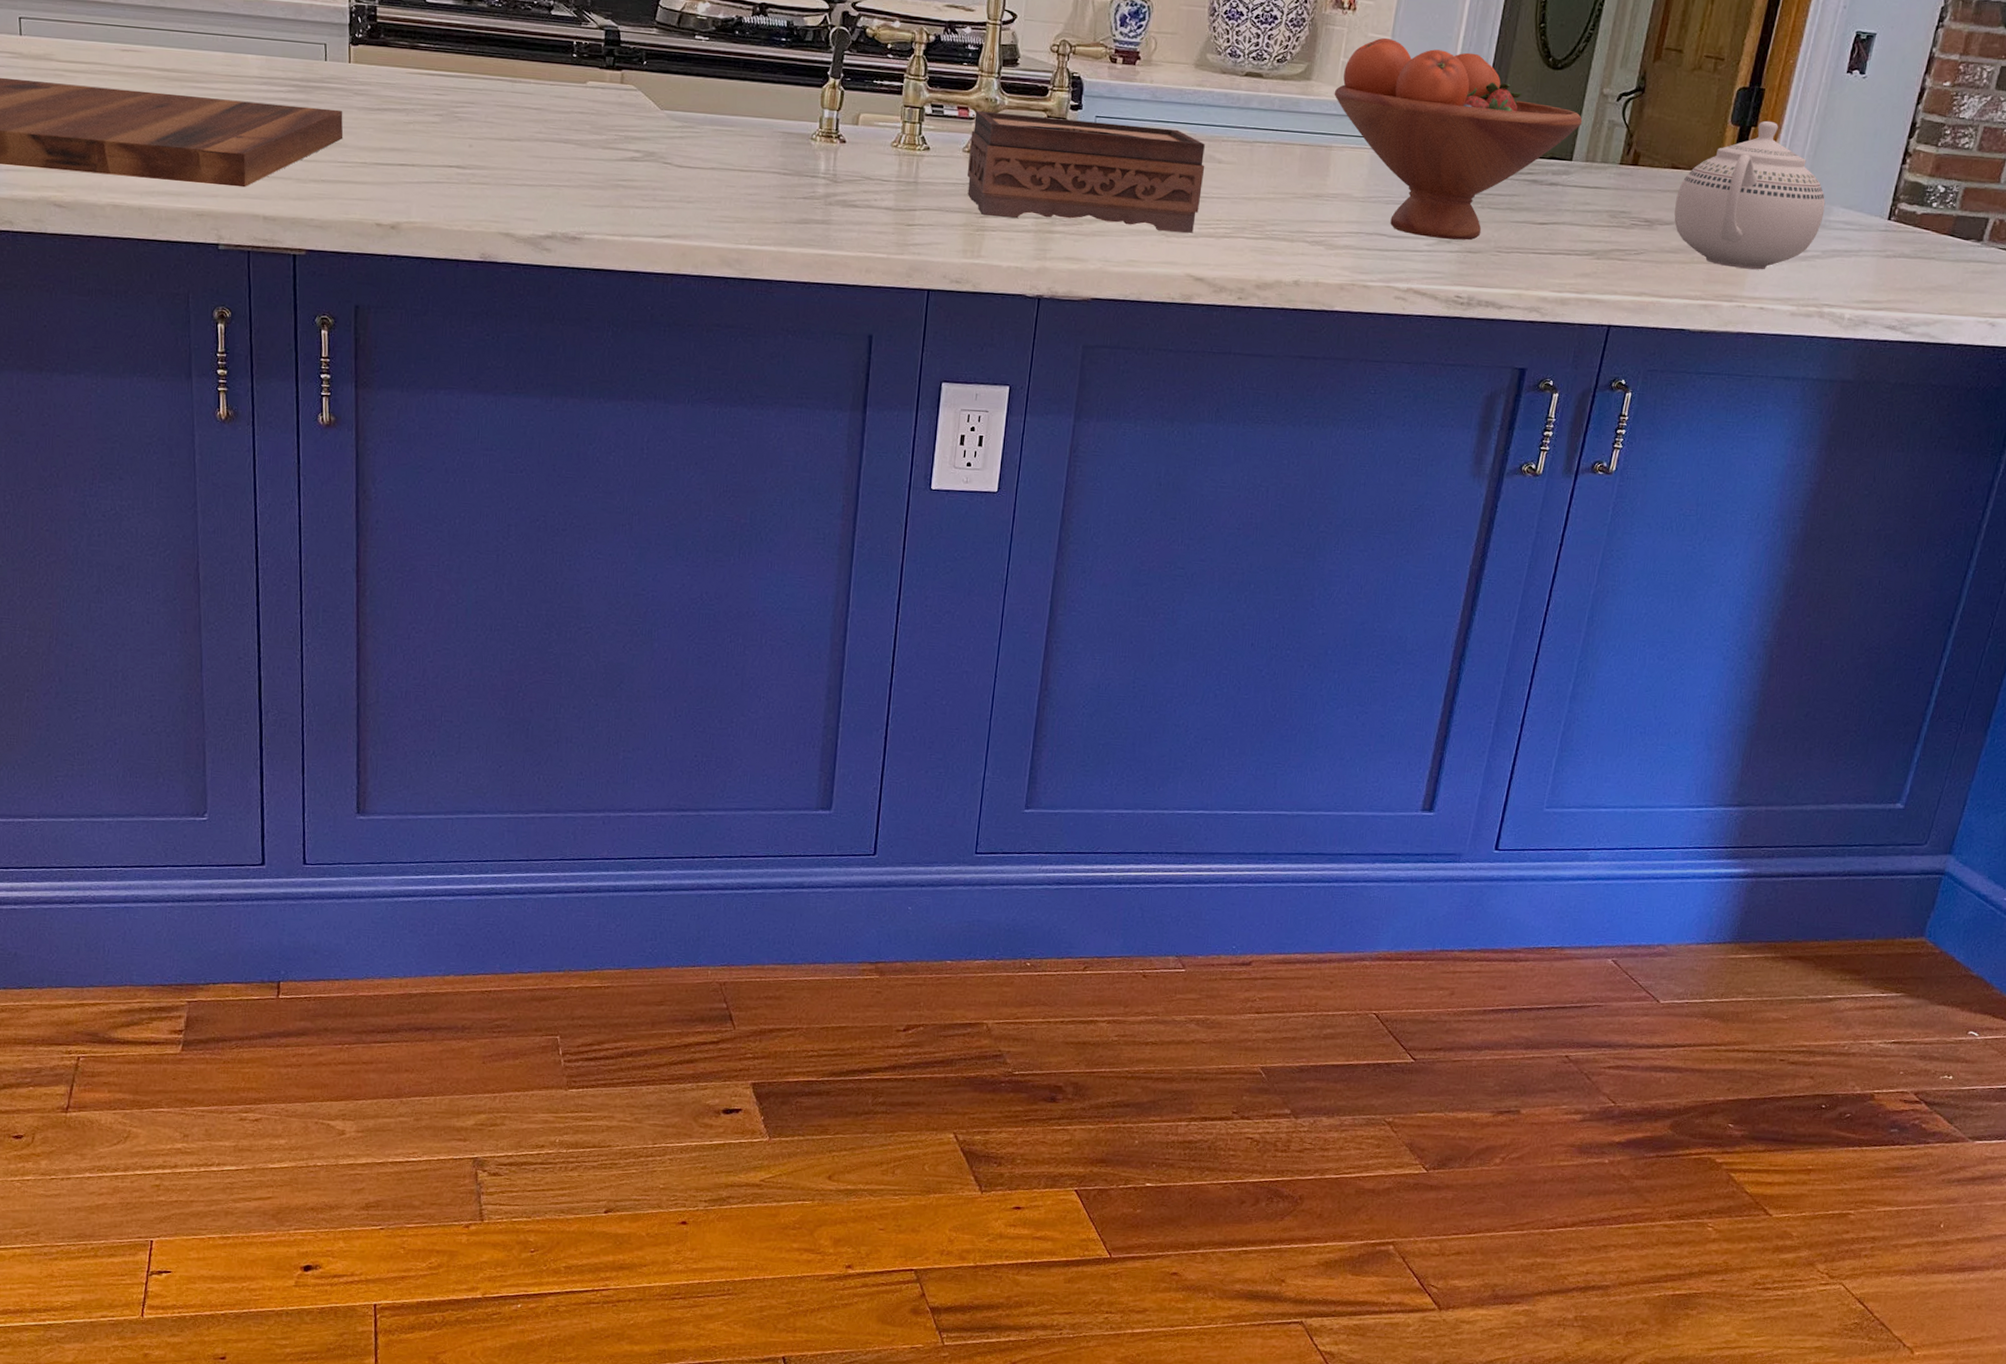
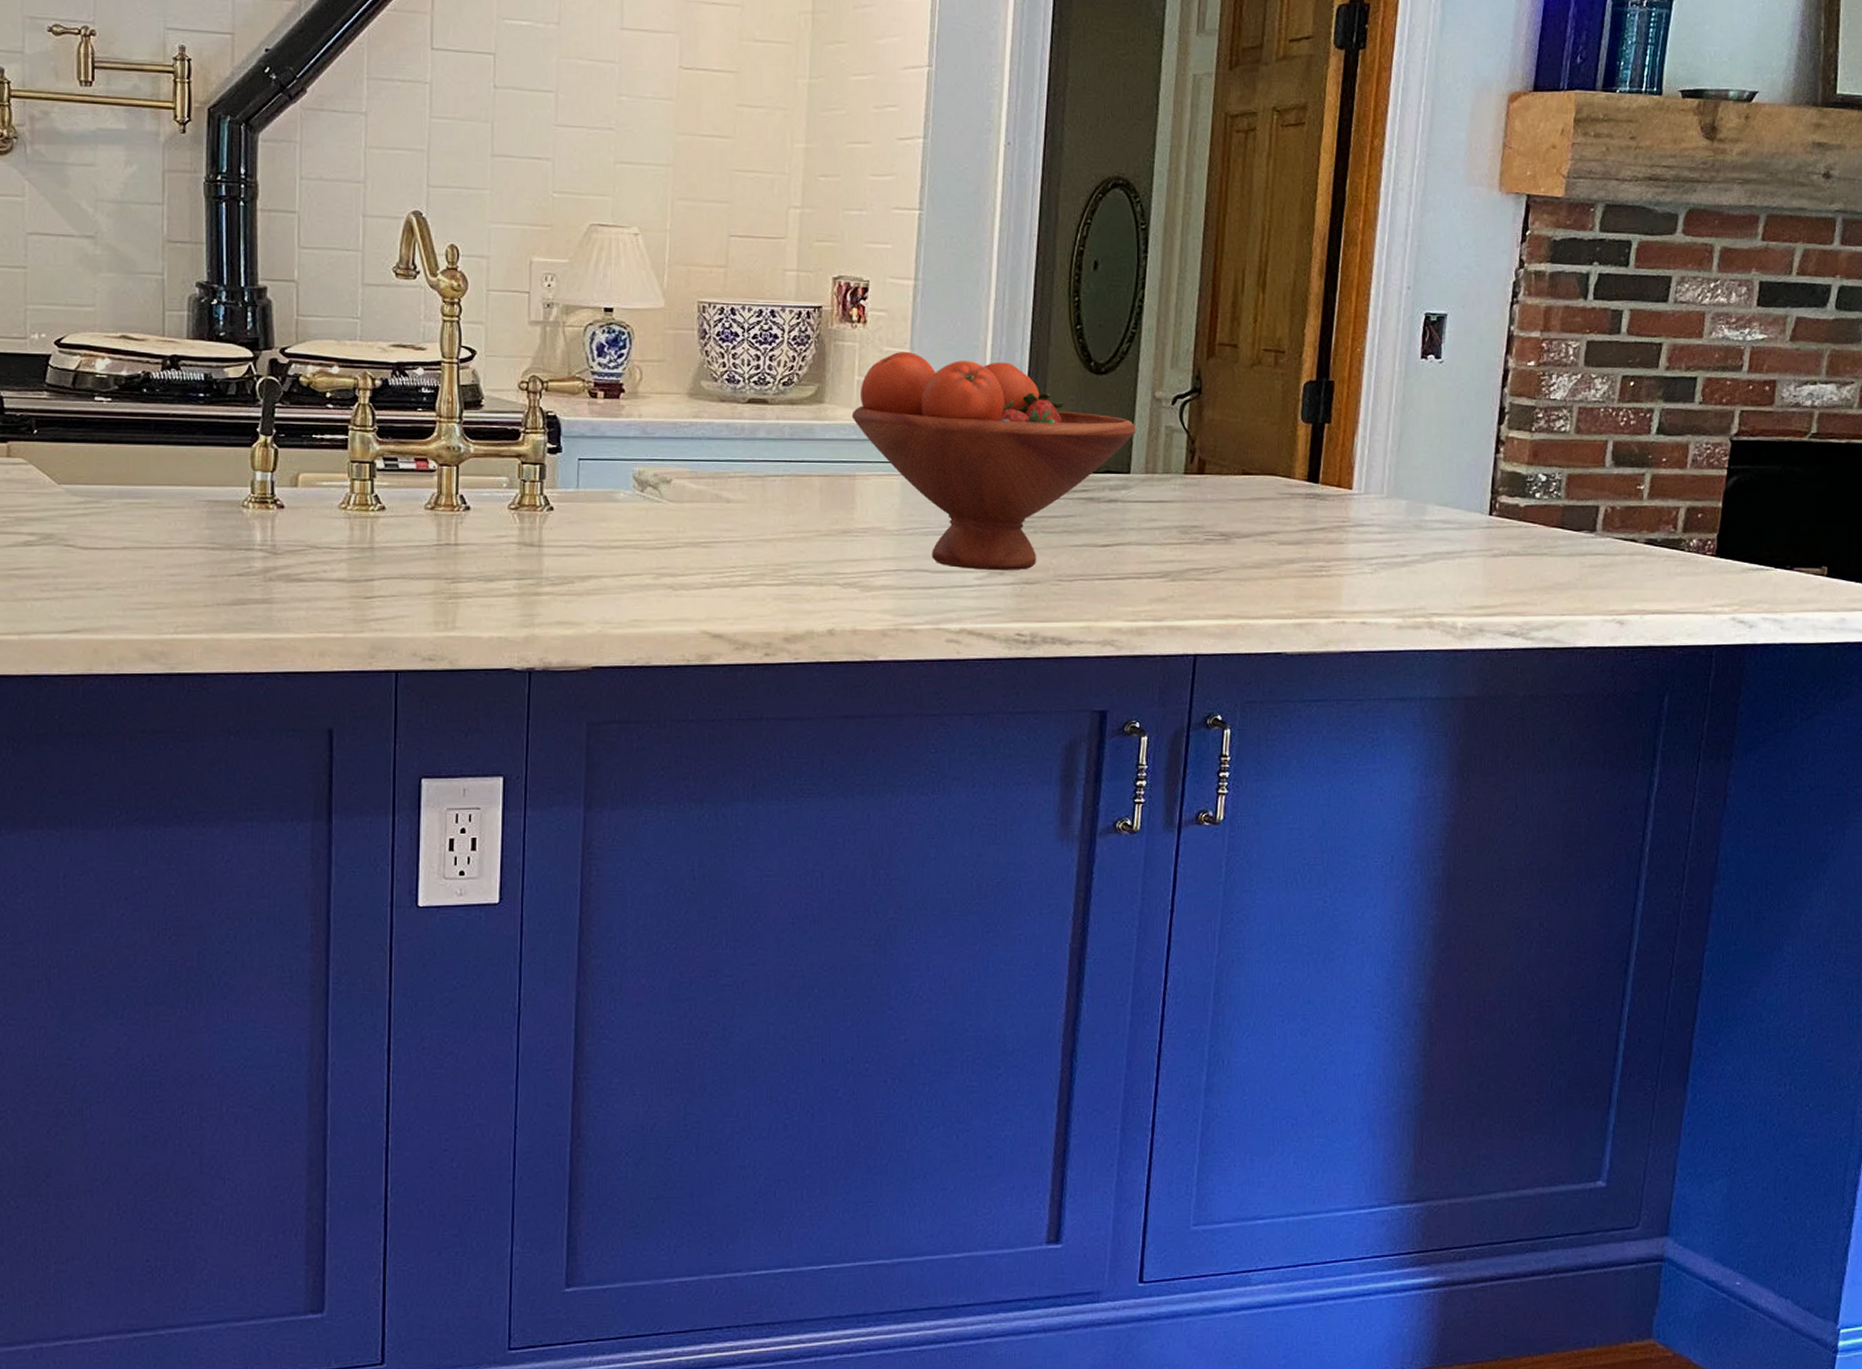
tissue box: present [967,110,1205,234] -> none [432,461,711,585]
teapot: present [1674,120,1826,270] -> none [1252,415,1418,580]

